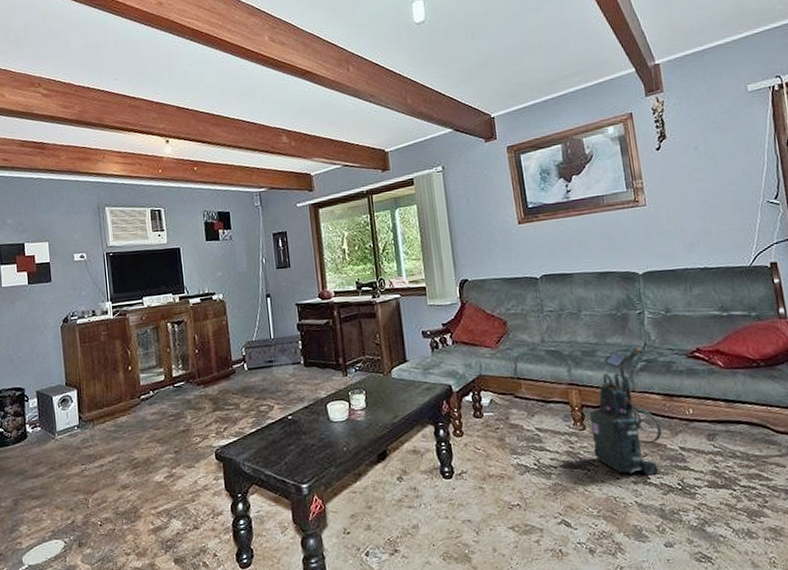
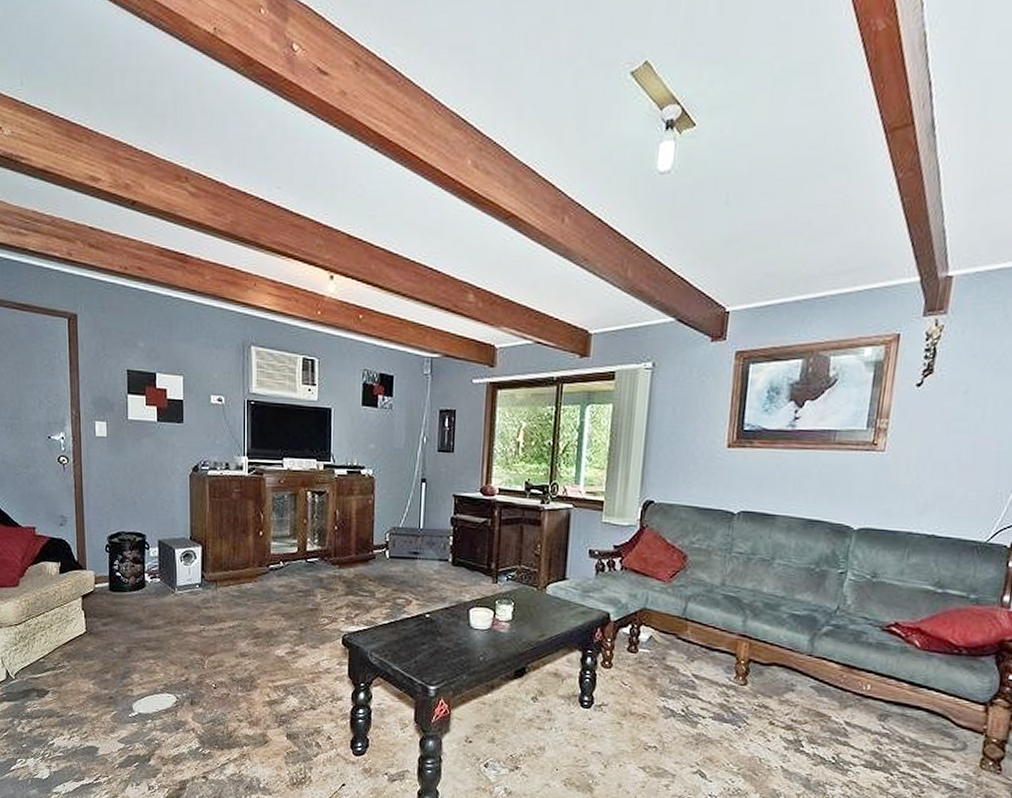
vacuum cleaner: present [589,347,663,476] -> none [750,609,835,744]

